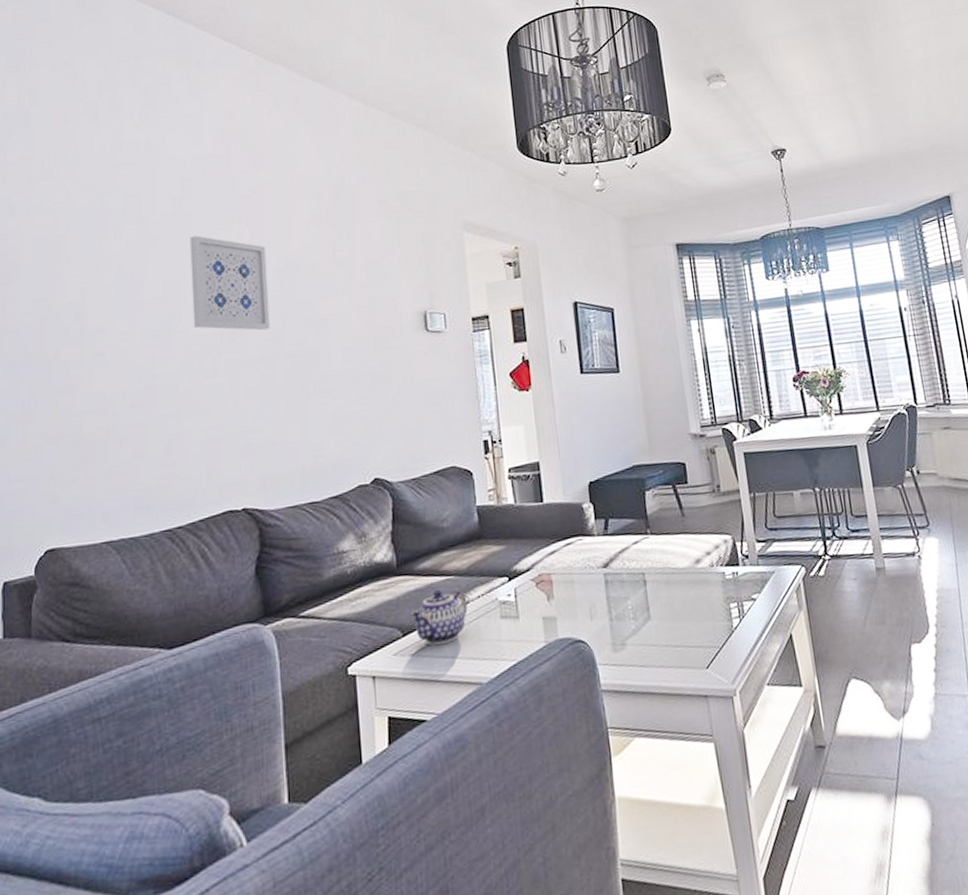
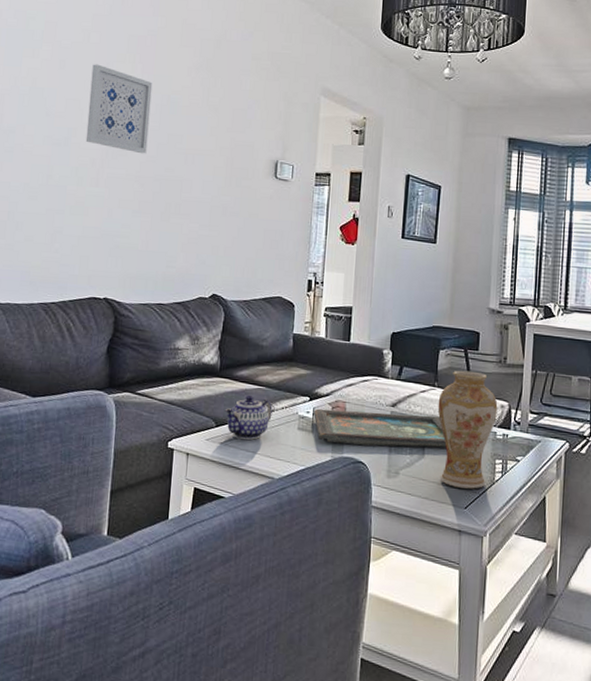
decorative tray: none [516,568,674,626] -> present [313,408,447,448]
vase: none [654,507,724,647] -> present [437,370,498,489]

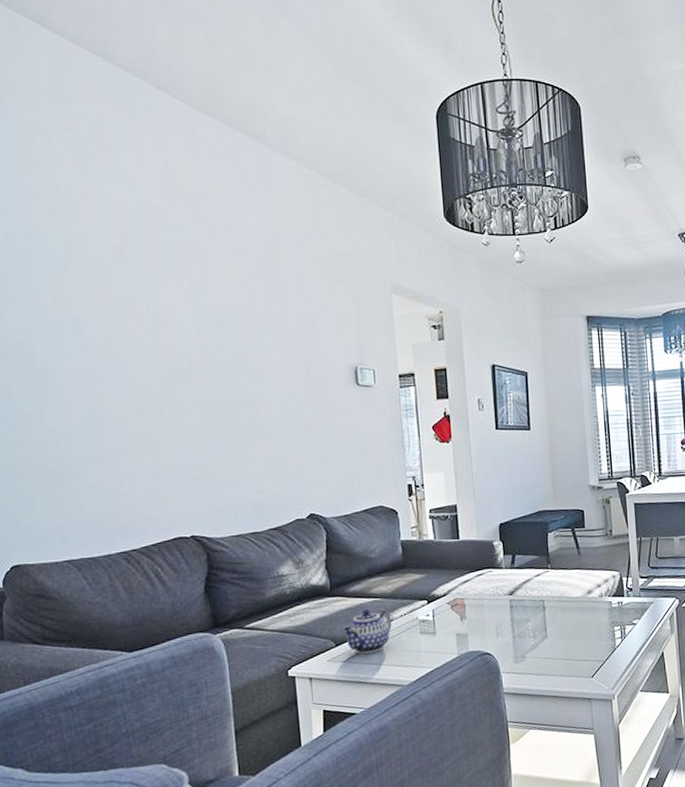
wall art: present [85,64,153,154] -> none [131,284,212,378]
decorative tray: present [313,408,447,448] -> none [434,596,567,641]
vase: present [437,370,498,489] -> none [553,548,610,660]

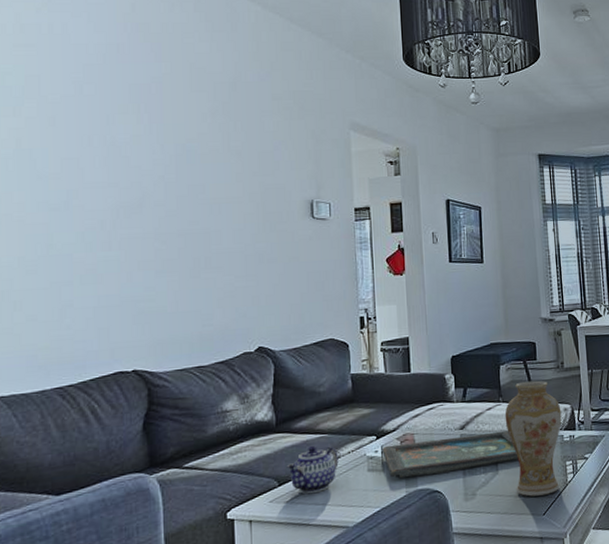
decorative tray: none [434,596,567,641] -> present [382,430,519,479]
vase: none [553,548,610,660] -> present [504,380,562,497]

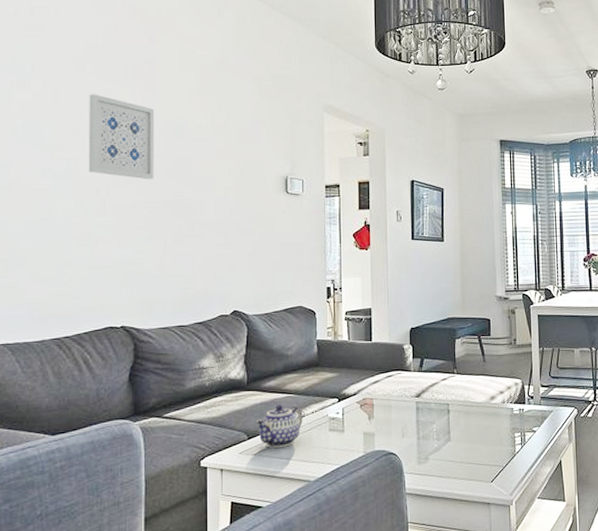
wall art: none [89,118,165,209] -> present [88,94,154,180]
decorative tray: present [382,430,519,479] -> none [343,401,470,439]
vase: present [504,380,562,497] -> none [458,355,512,464]

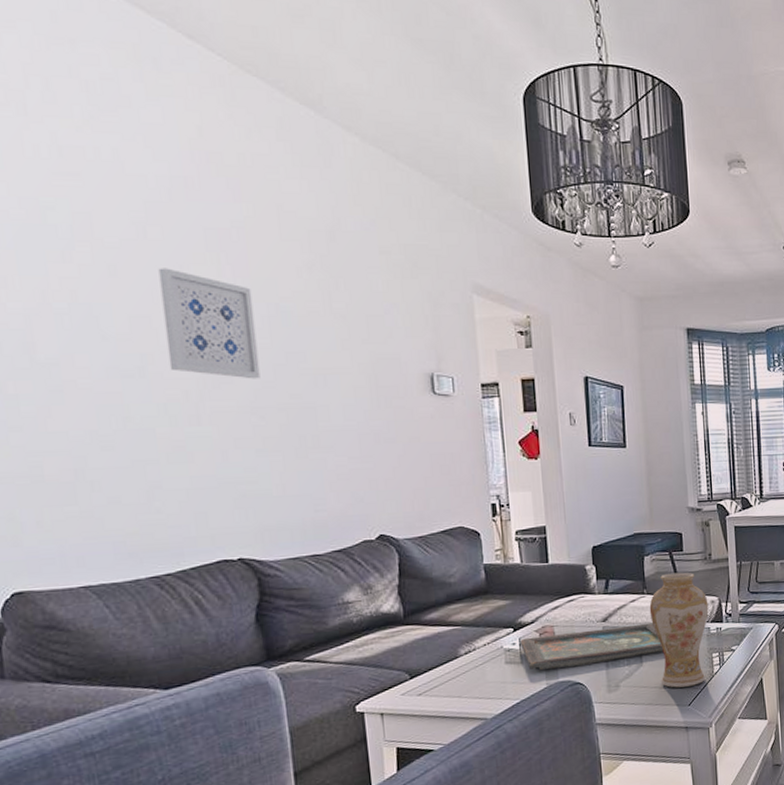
teapot: present [255,405,303,448] -> none [418,638,474,686]
decorative tray: none [343,401,470,439] -> present [520,623,664,671]
vase: none [458,355,512,464] -> present [649,572,709,688]

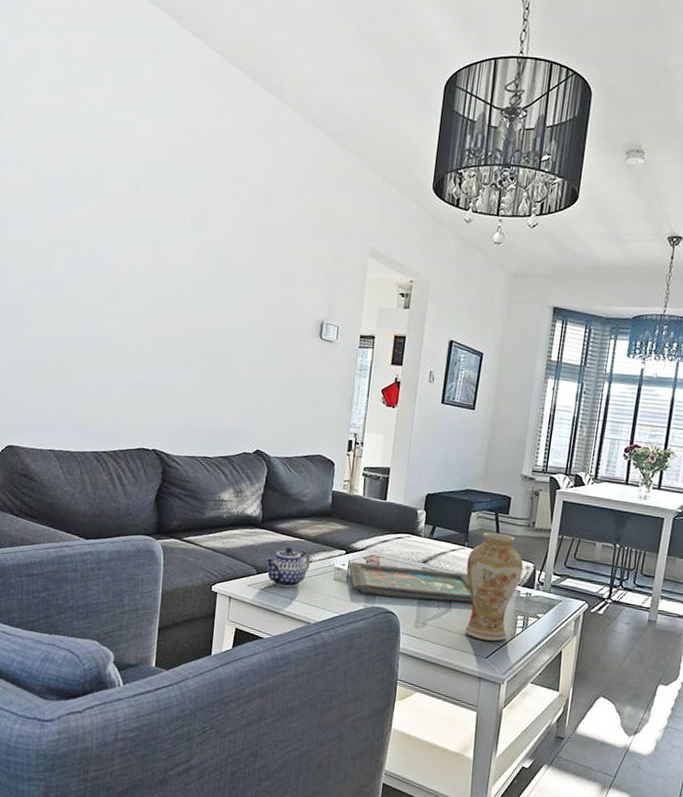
wall art: present [158,268,261,379] -> none [135,215,201,310]
teapot: none [418,638,474,686] -> present [265,547,311,588]

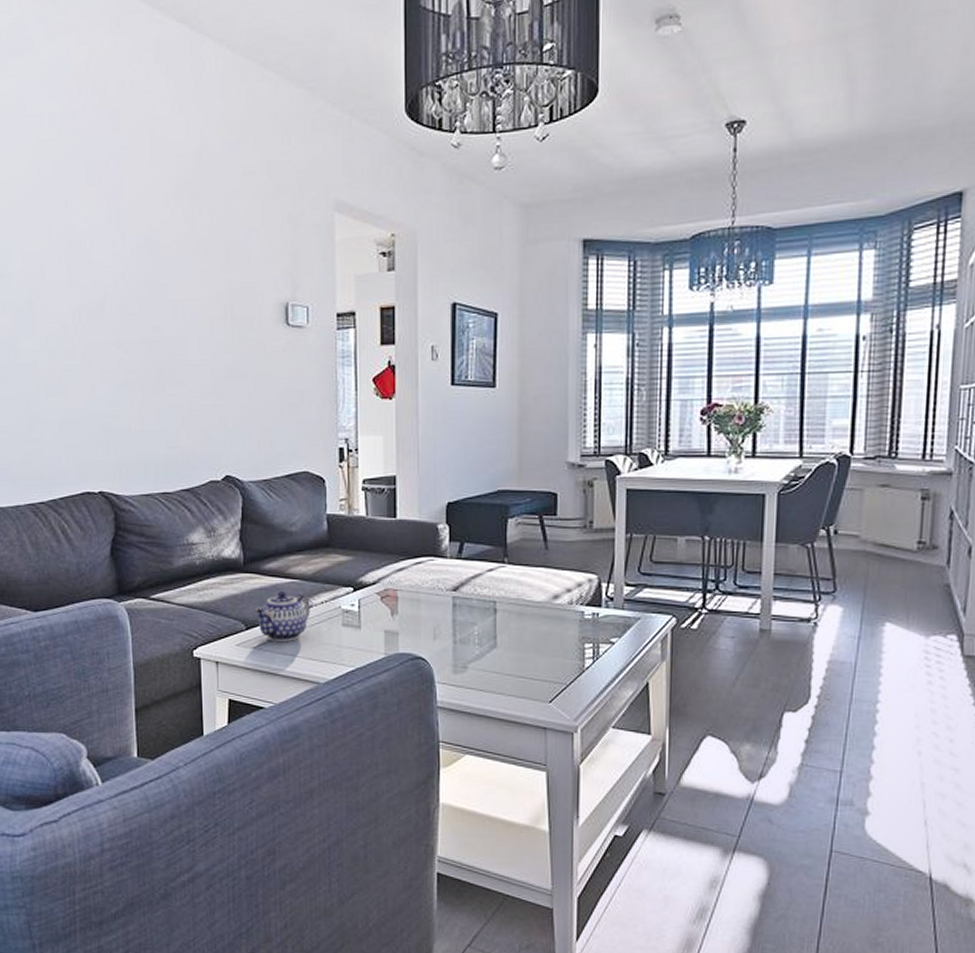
decorative tray: present [349,561,473,603] -> none [360,598,523,639]
vase: present [465,532,524,642] -> none [509,541,584,680]

